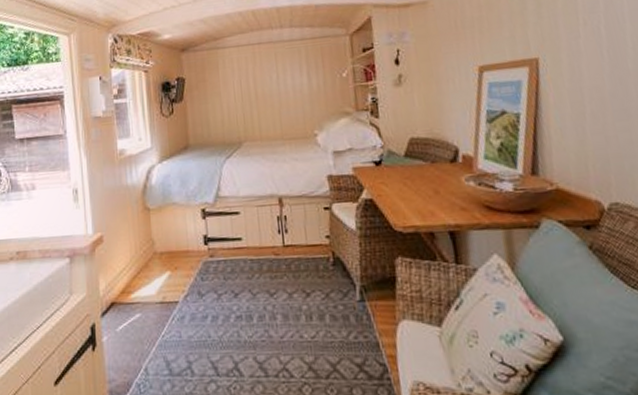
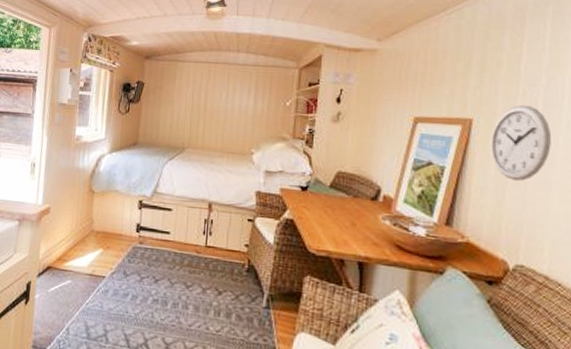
wall clock: none [560,34,623,115] -> present [490,104,551,181]

